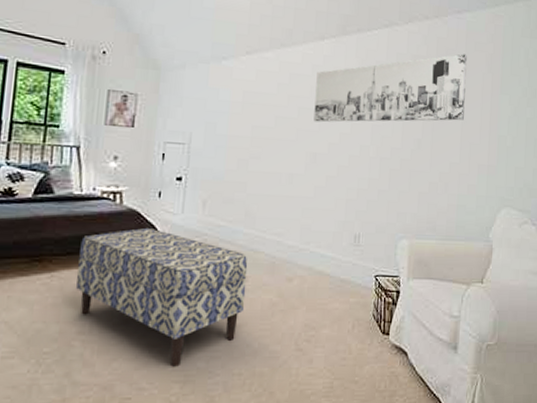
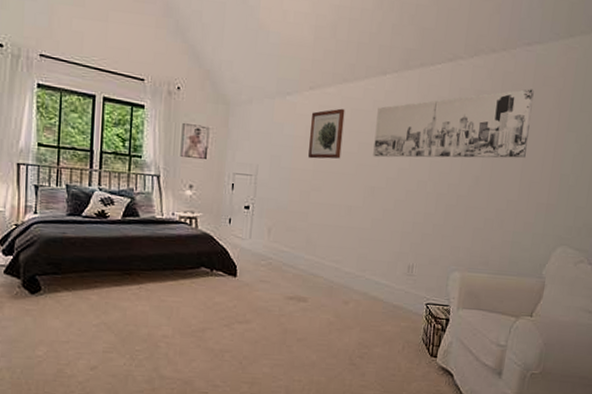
bench: present [76,227,248,367] -> none [160,249,308,370]
wall art: none [246,73,284,125] -> present [308,108,345,159]

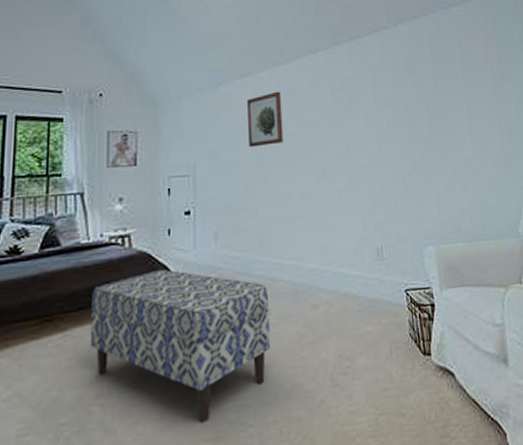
bench: none [160,249,308,370] -> present [90,269,271,423]
wall art: present [373,89,534,159] -> none [314,47,470,135]

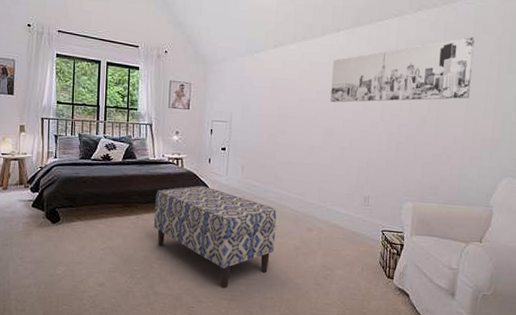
wall art: present [246,91,284,148] -> none [274,62,305,106]
wall art: none [314,47,470,135] -> present [330,37,475,103]

